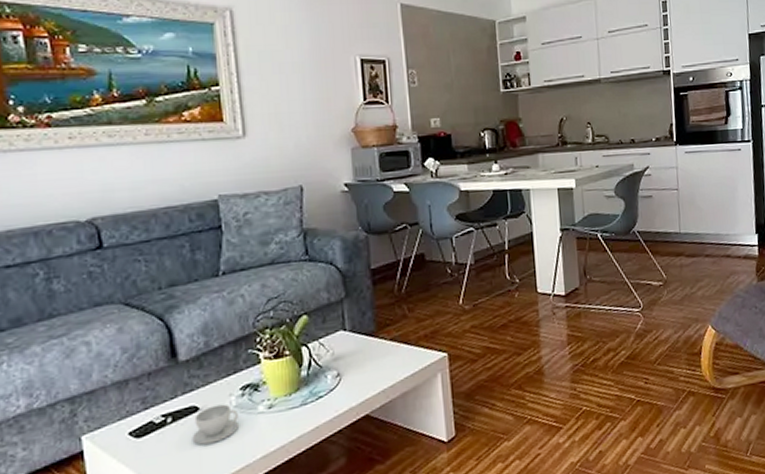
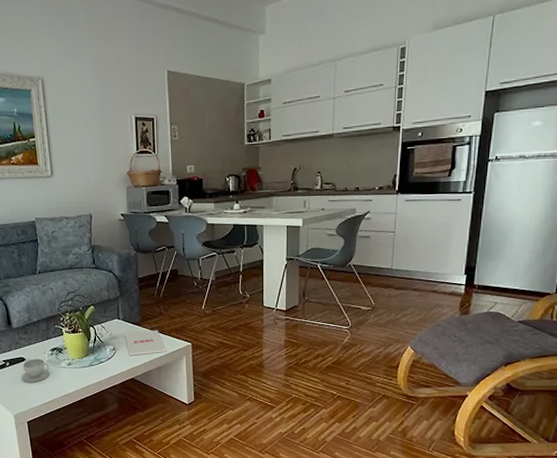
magazine: none [354,340,414,382] -> present [125,330,166,356]

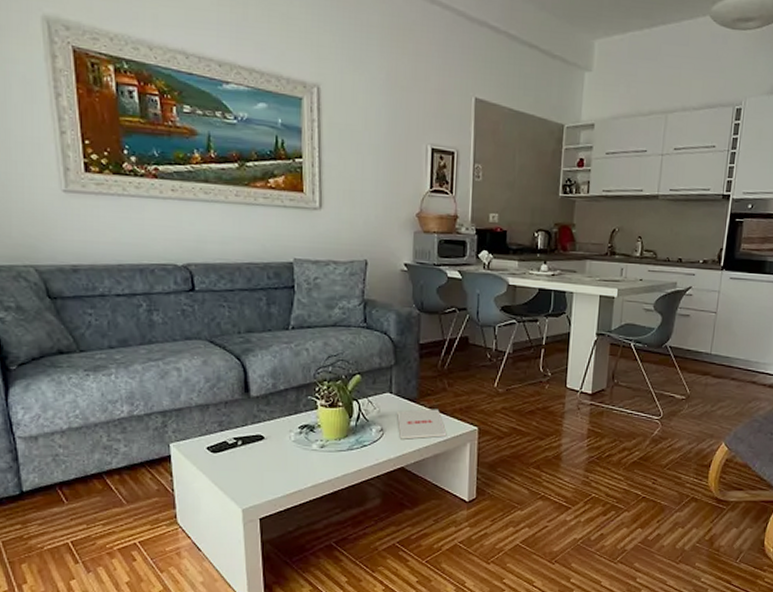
teacup: present [21,358,49,382] -> none [256,437,295,468]

